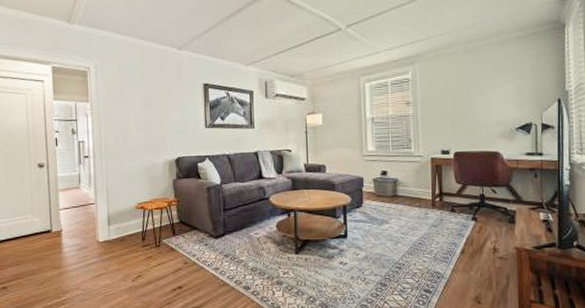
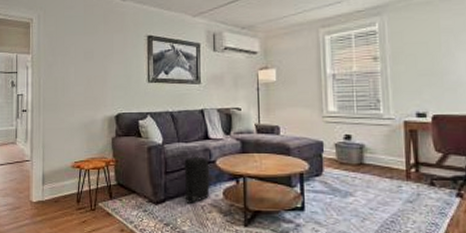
backpack: none [240,192,264,236] -> present [183,154,209,203]

